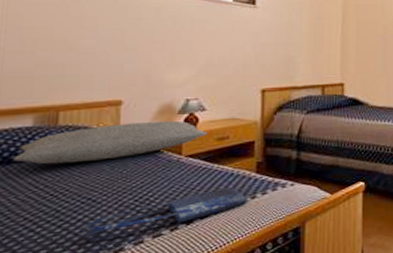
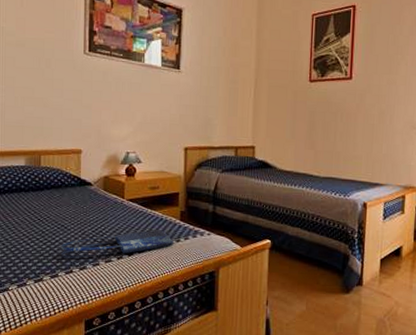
pillow: present [14,120,208,164] -> none [15,168,143,197]

